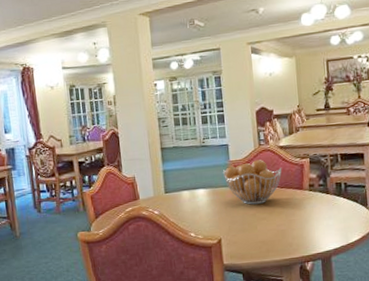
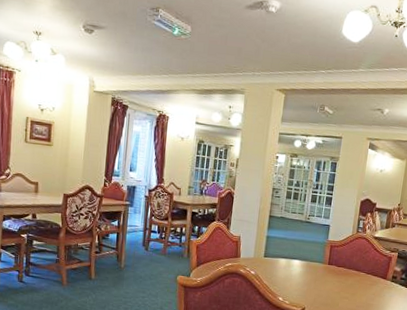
fruit basket: present [222,160,282,205] -> none [319,244,372,284]

